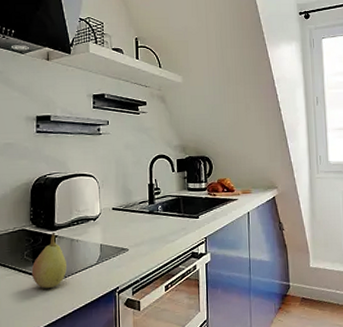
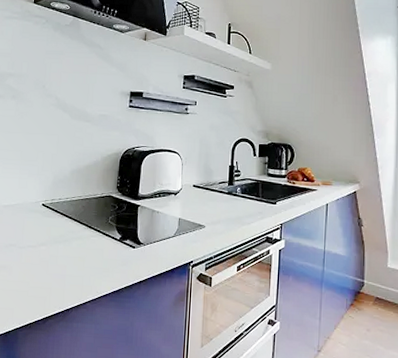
fruit: present [31,231,66,288] -> none [114,201,146,253]

